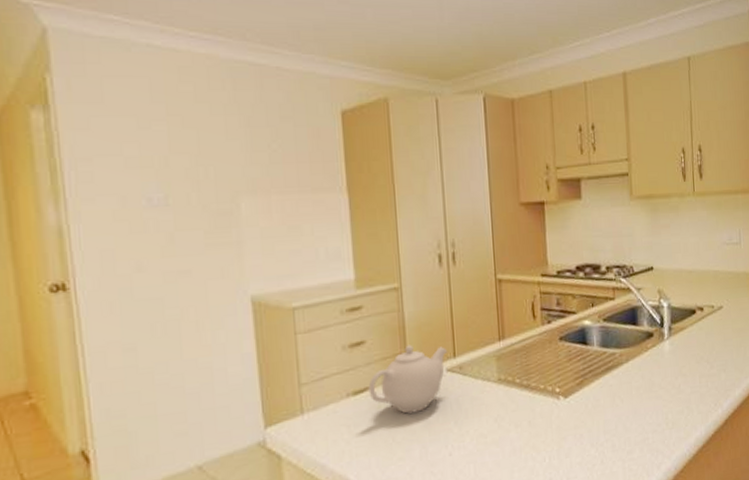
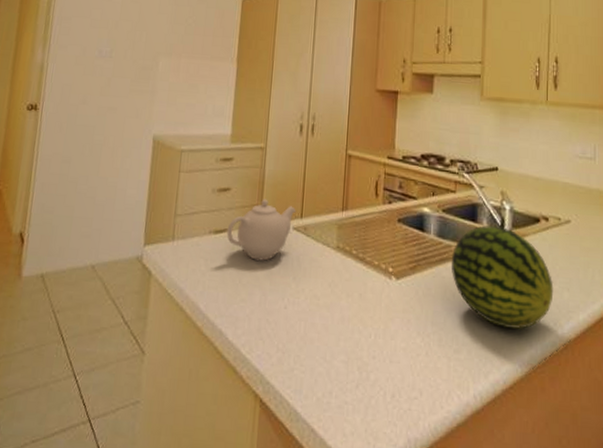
fruit: none [616,324,713,420] -> present [451,225,554,329]

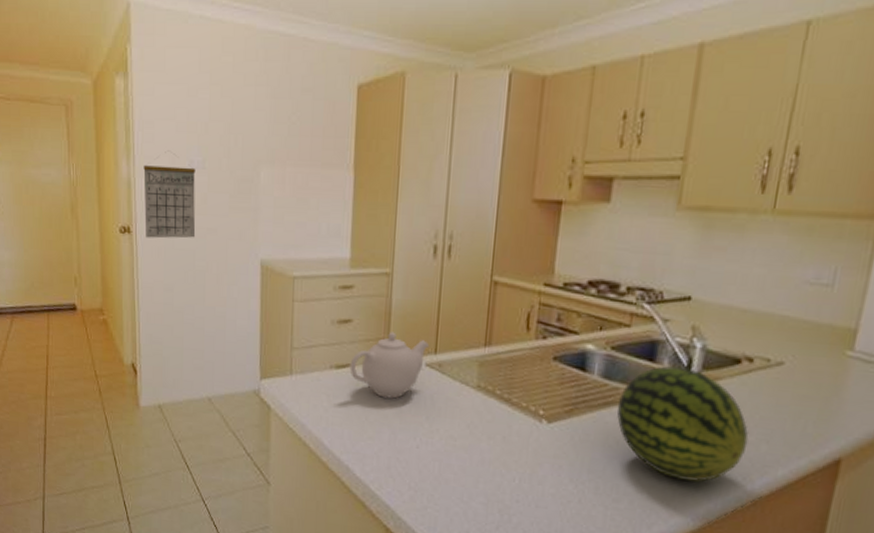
calendar: none [51,42,103,116] -> present [143,152,196,239]

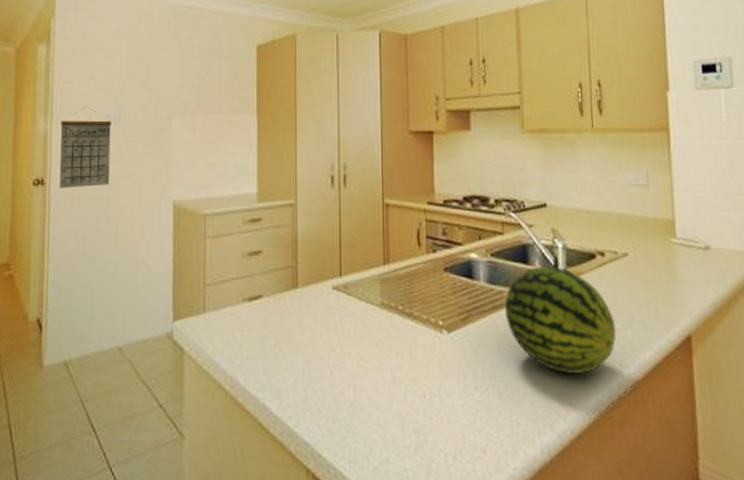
teapot: present [349,332,430,399] -> none [261,259,335,326]

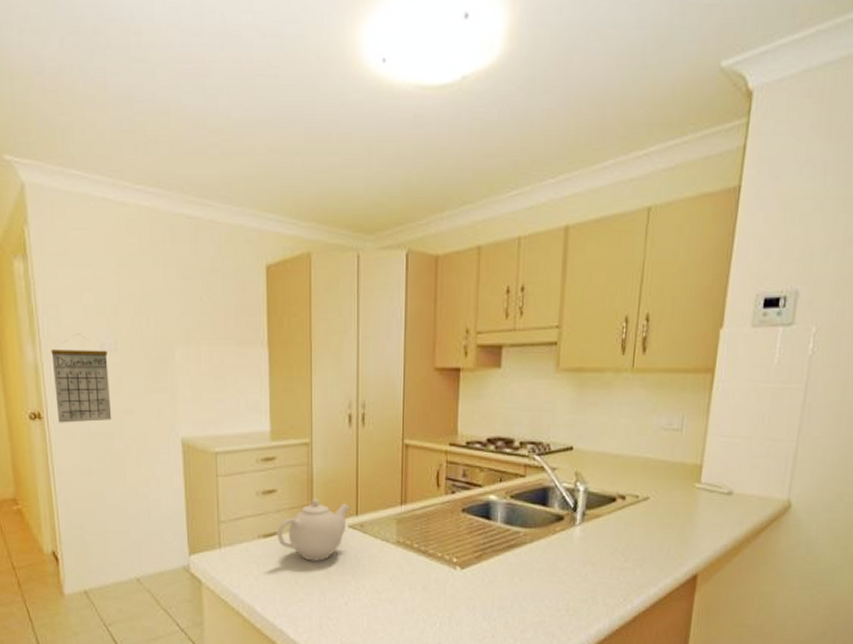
teapot: none [261,259,335,326] -> present [277,498,351,561]
fruit: present [504,267,617,374] -> none [518,509,626,606]

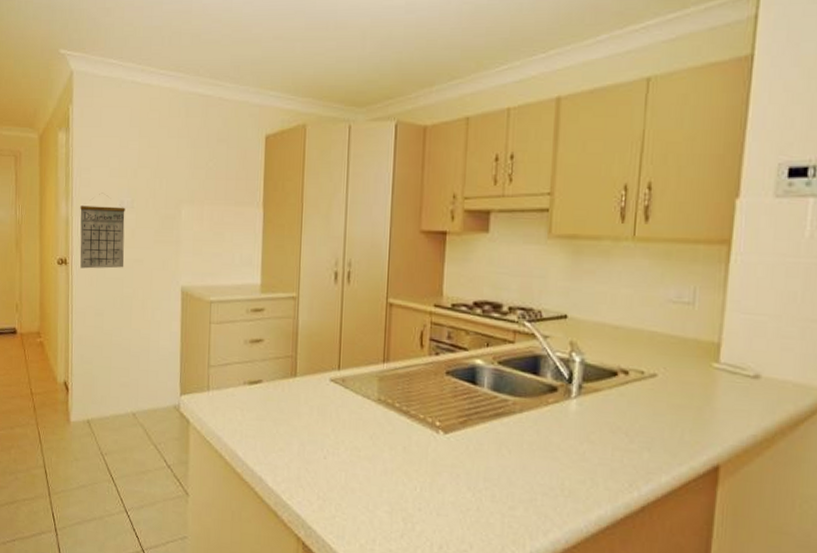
teapot: present [277,498,351,561] -> none [261,350,334,412]

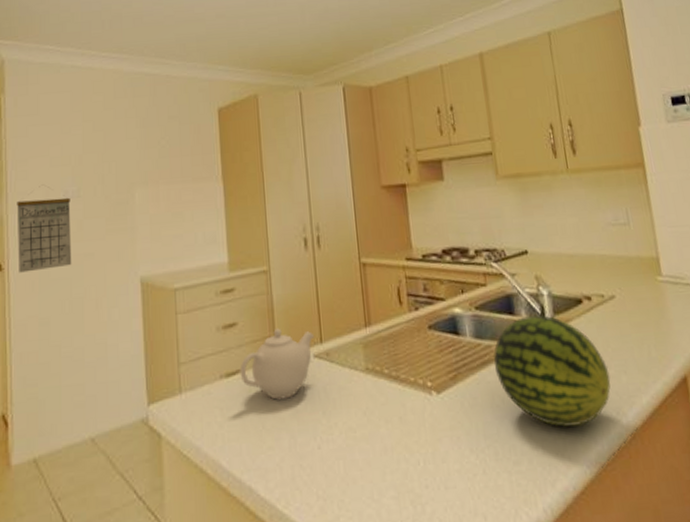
teapot: none [261,350,334,412] -> present [240,328,315,400]
fruit: none [507,379,631,489] -> present [492,315,611,427]

